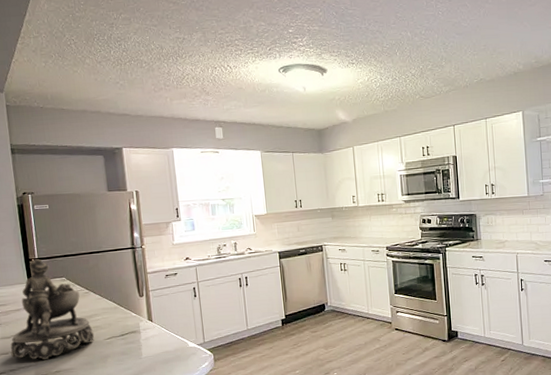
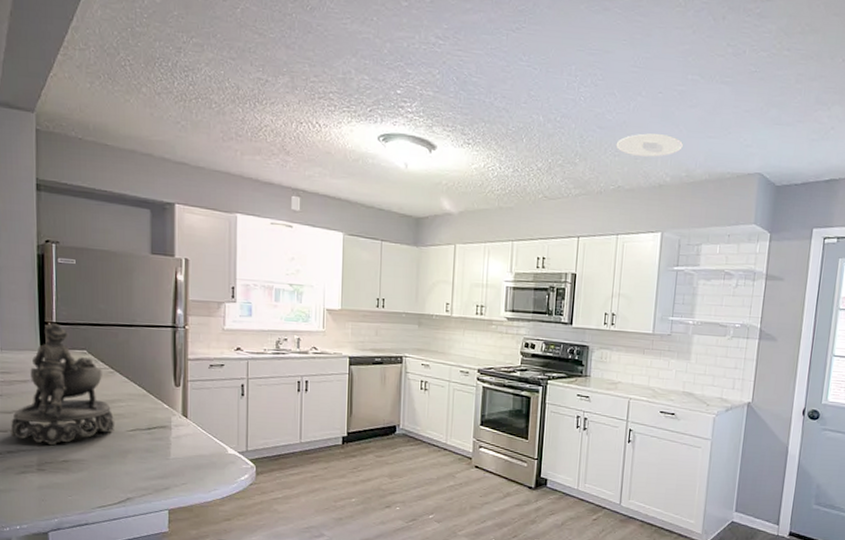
recessed light: none [473,31,529,52] -> present [616,133,683,157]

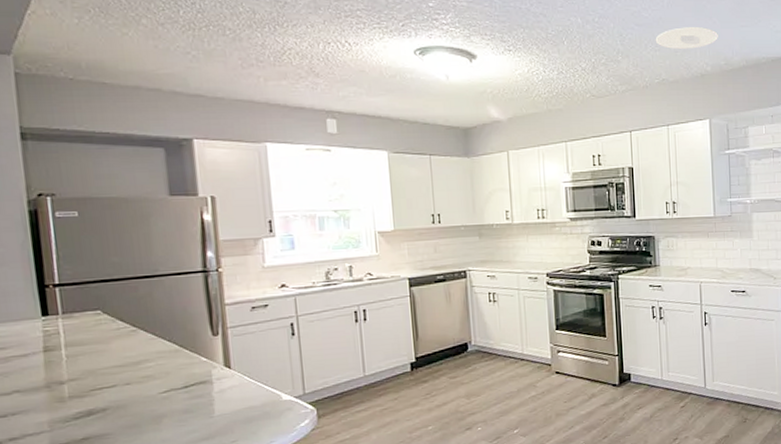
decorative bowl: present [10,323,115,445] -> none [10,285,144,423]

